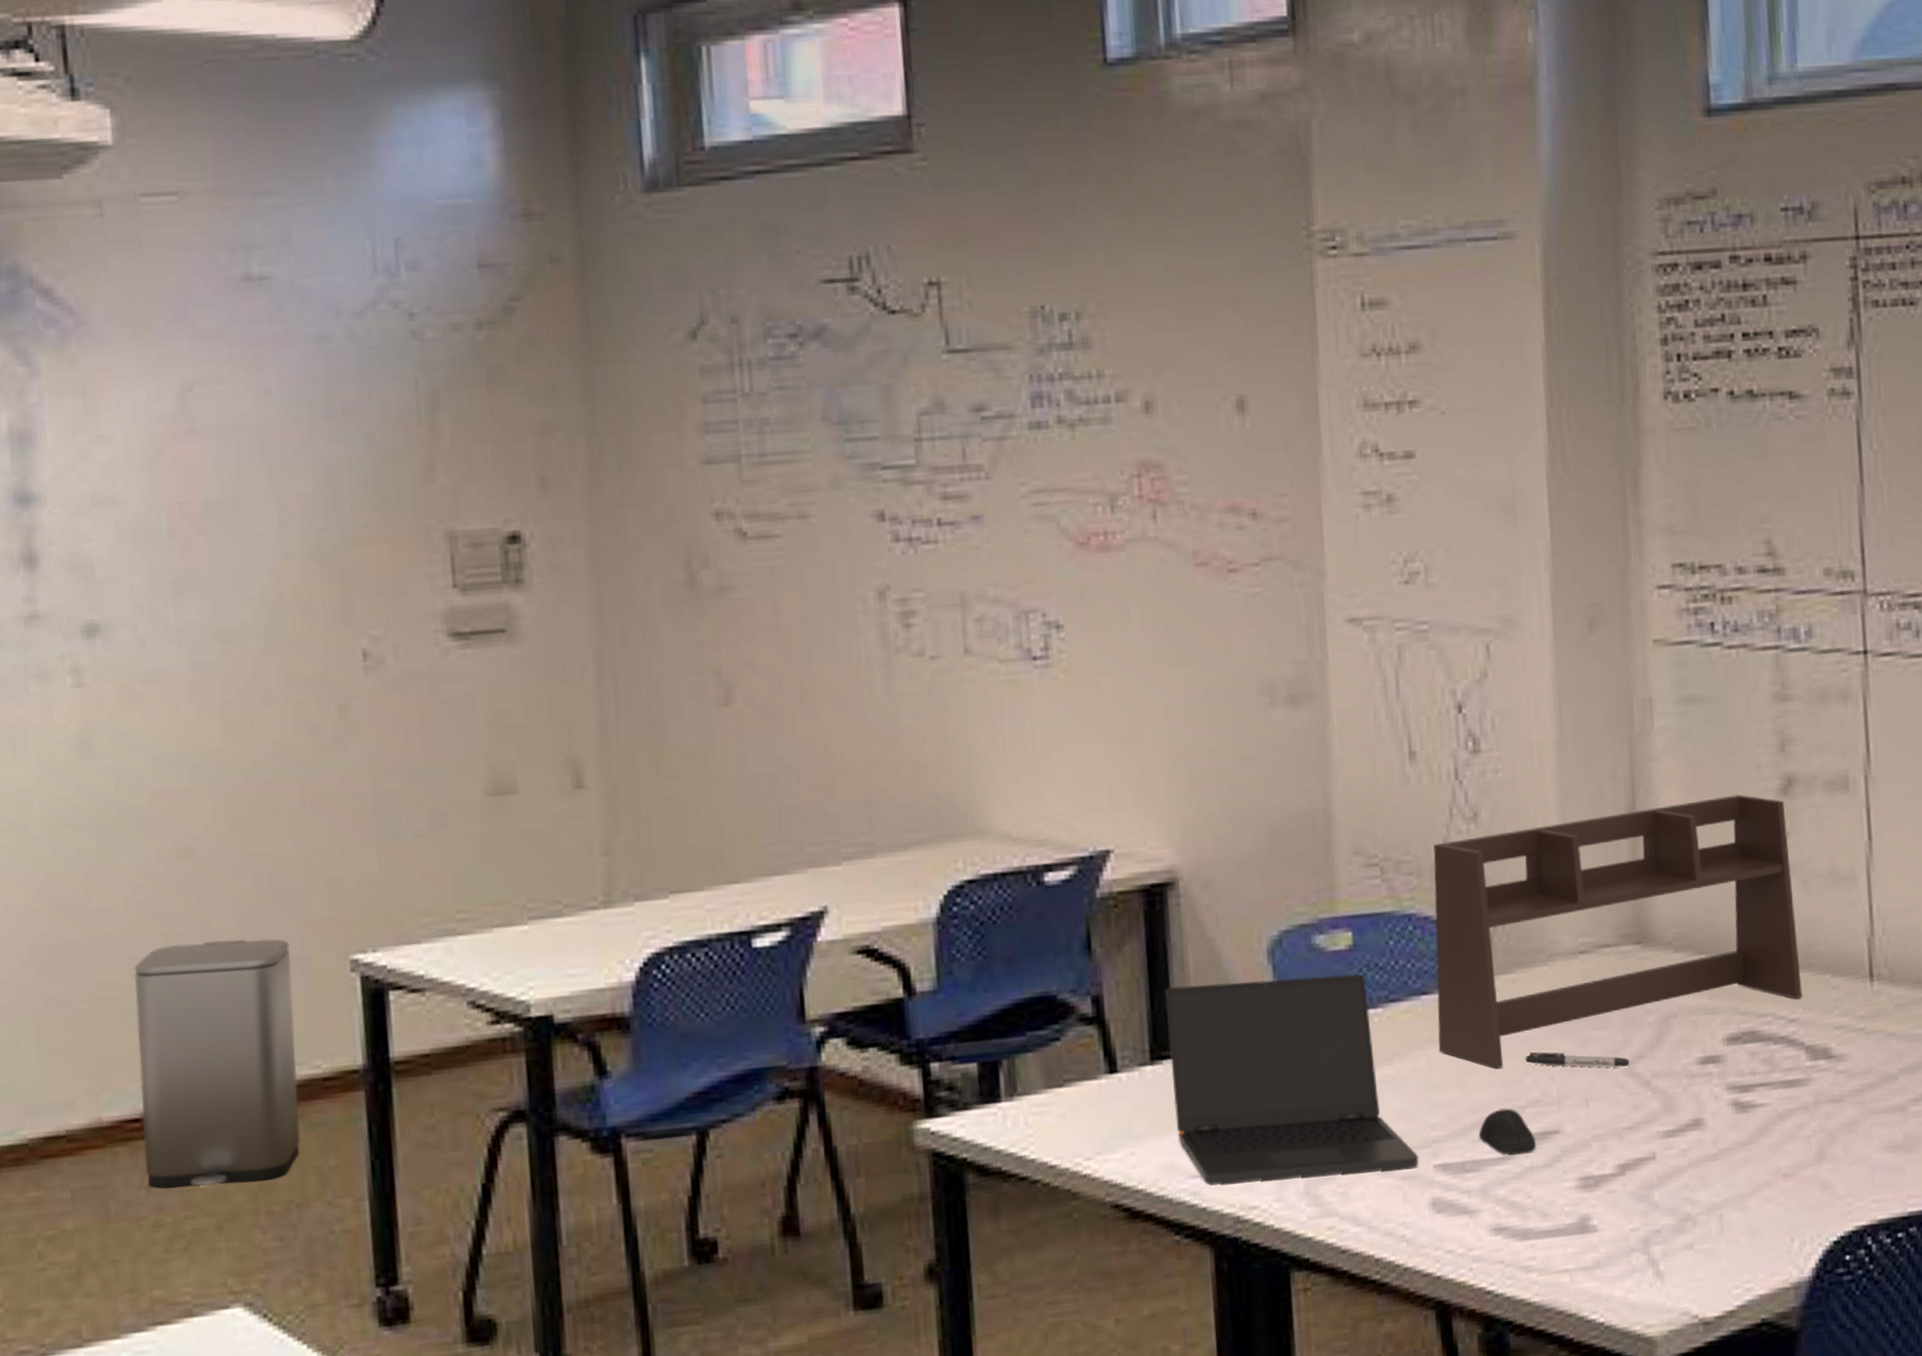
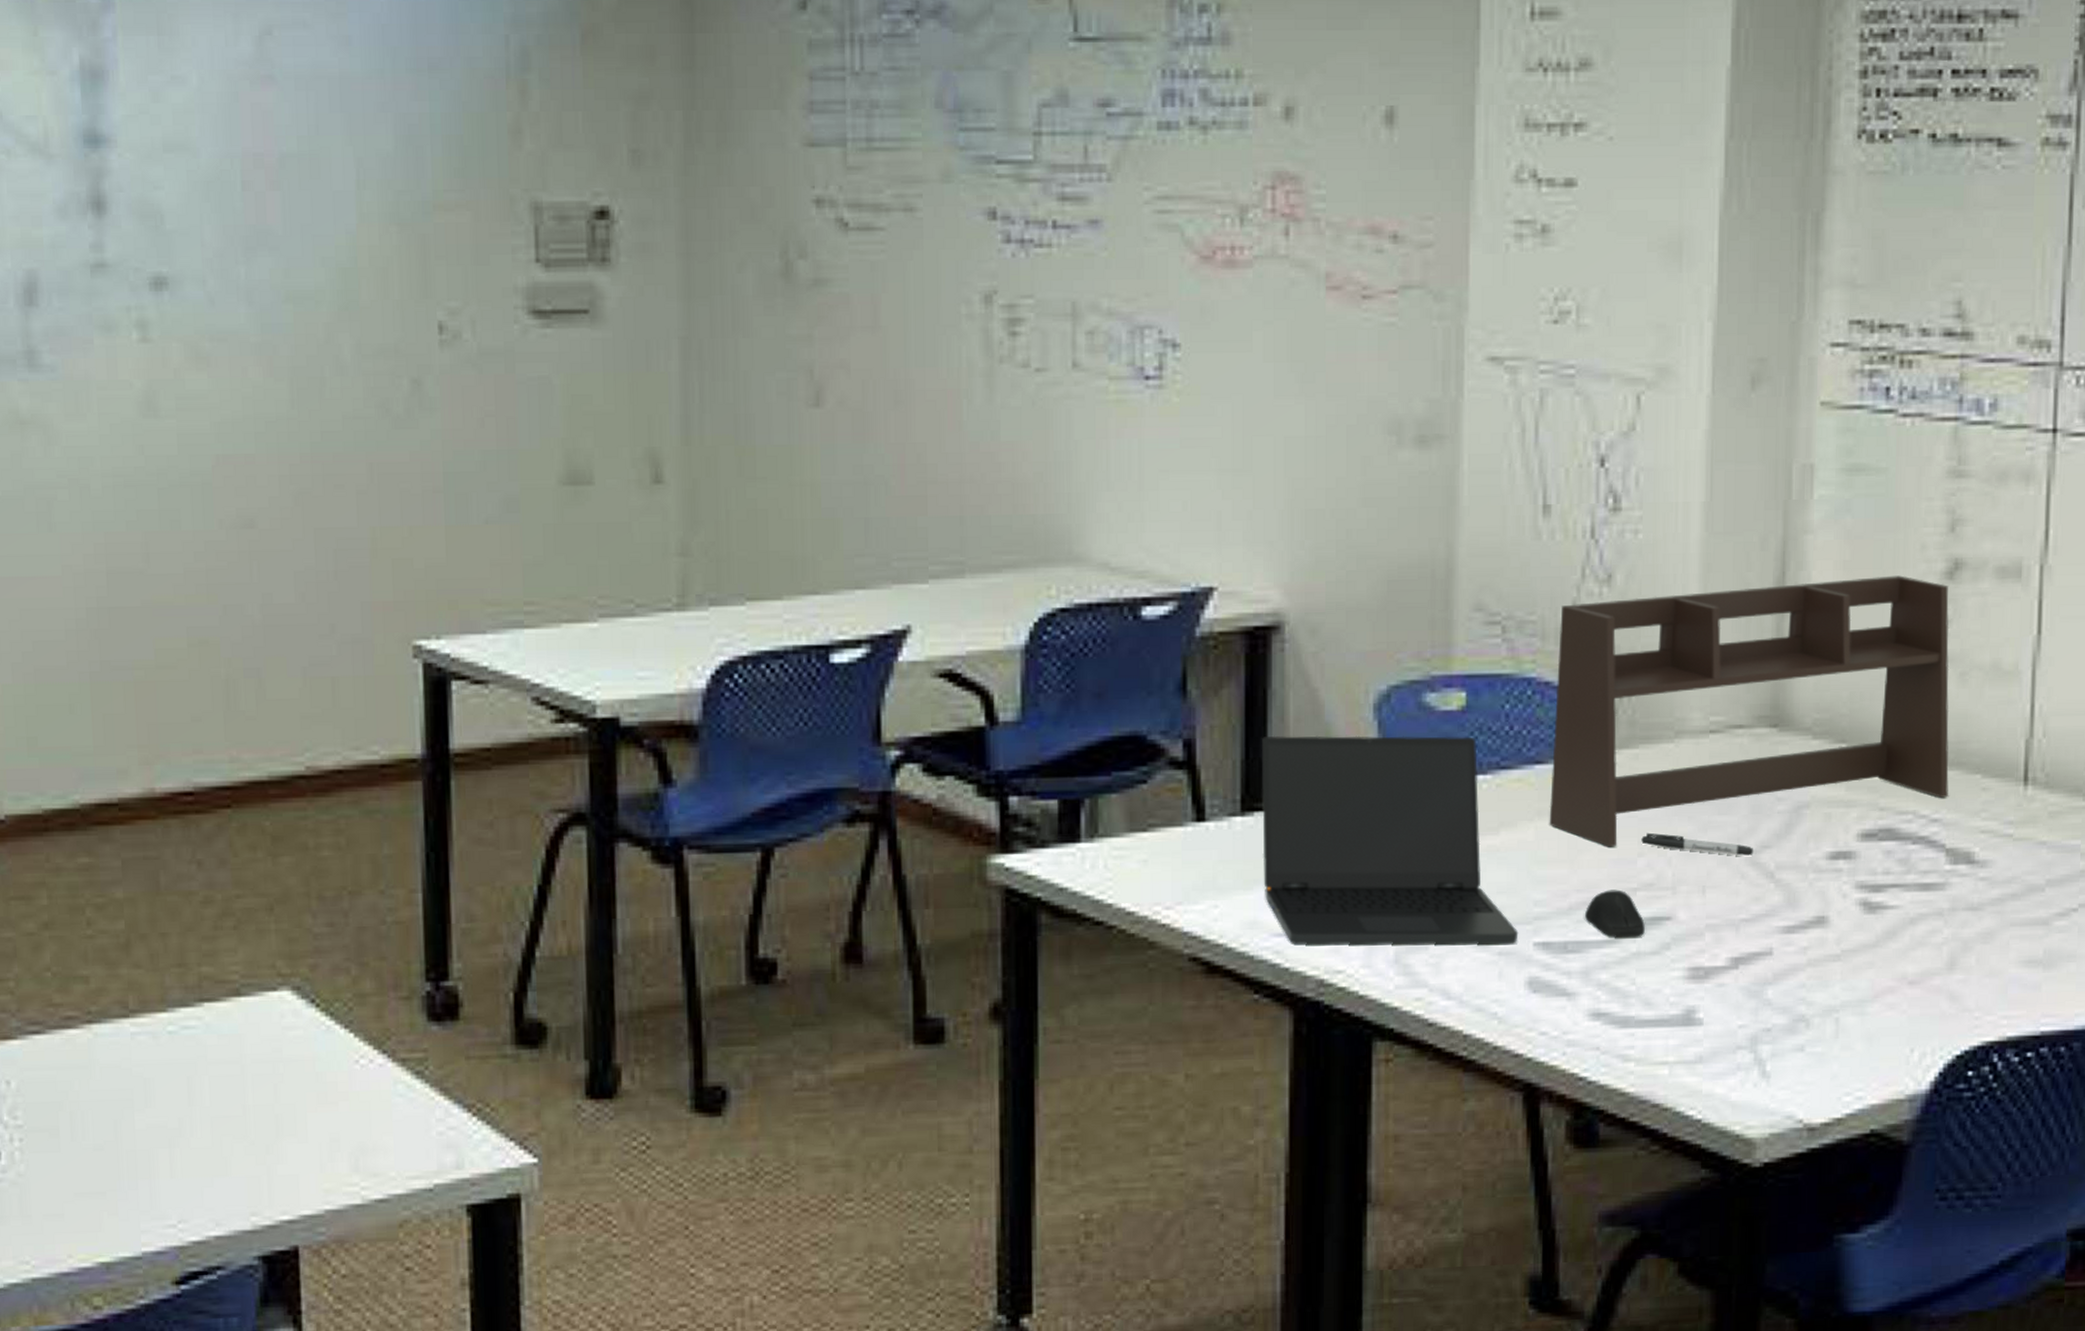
pedal bin: present [134,938,300,1188] -> none [192,615,356,865]

